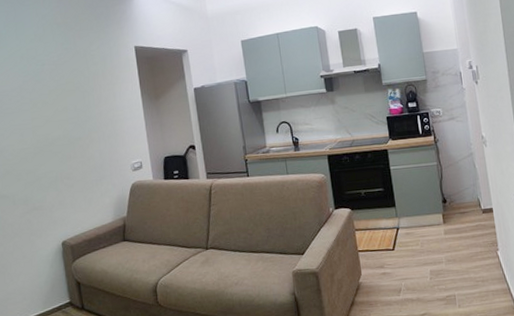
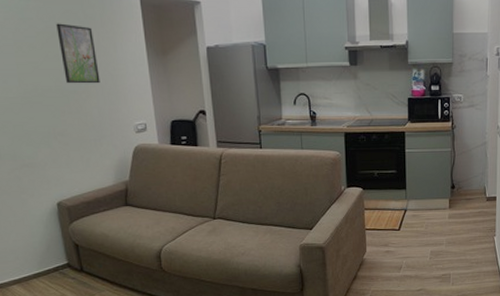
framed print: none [65,80,102,132] -> present [56,23,100,84]

